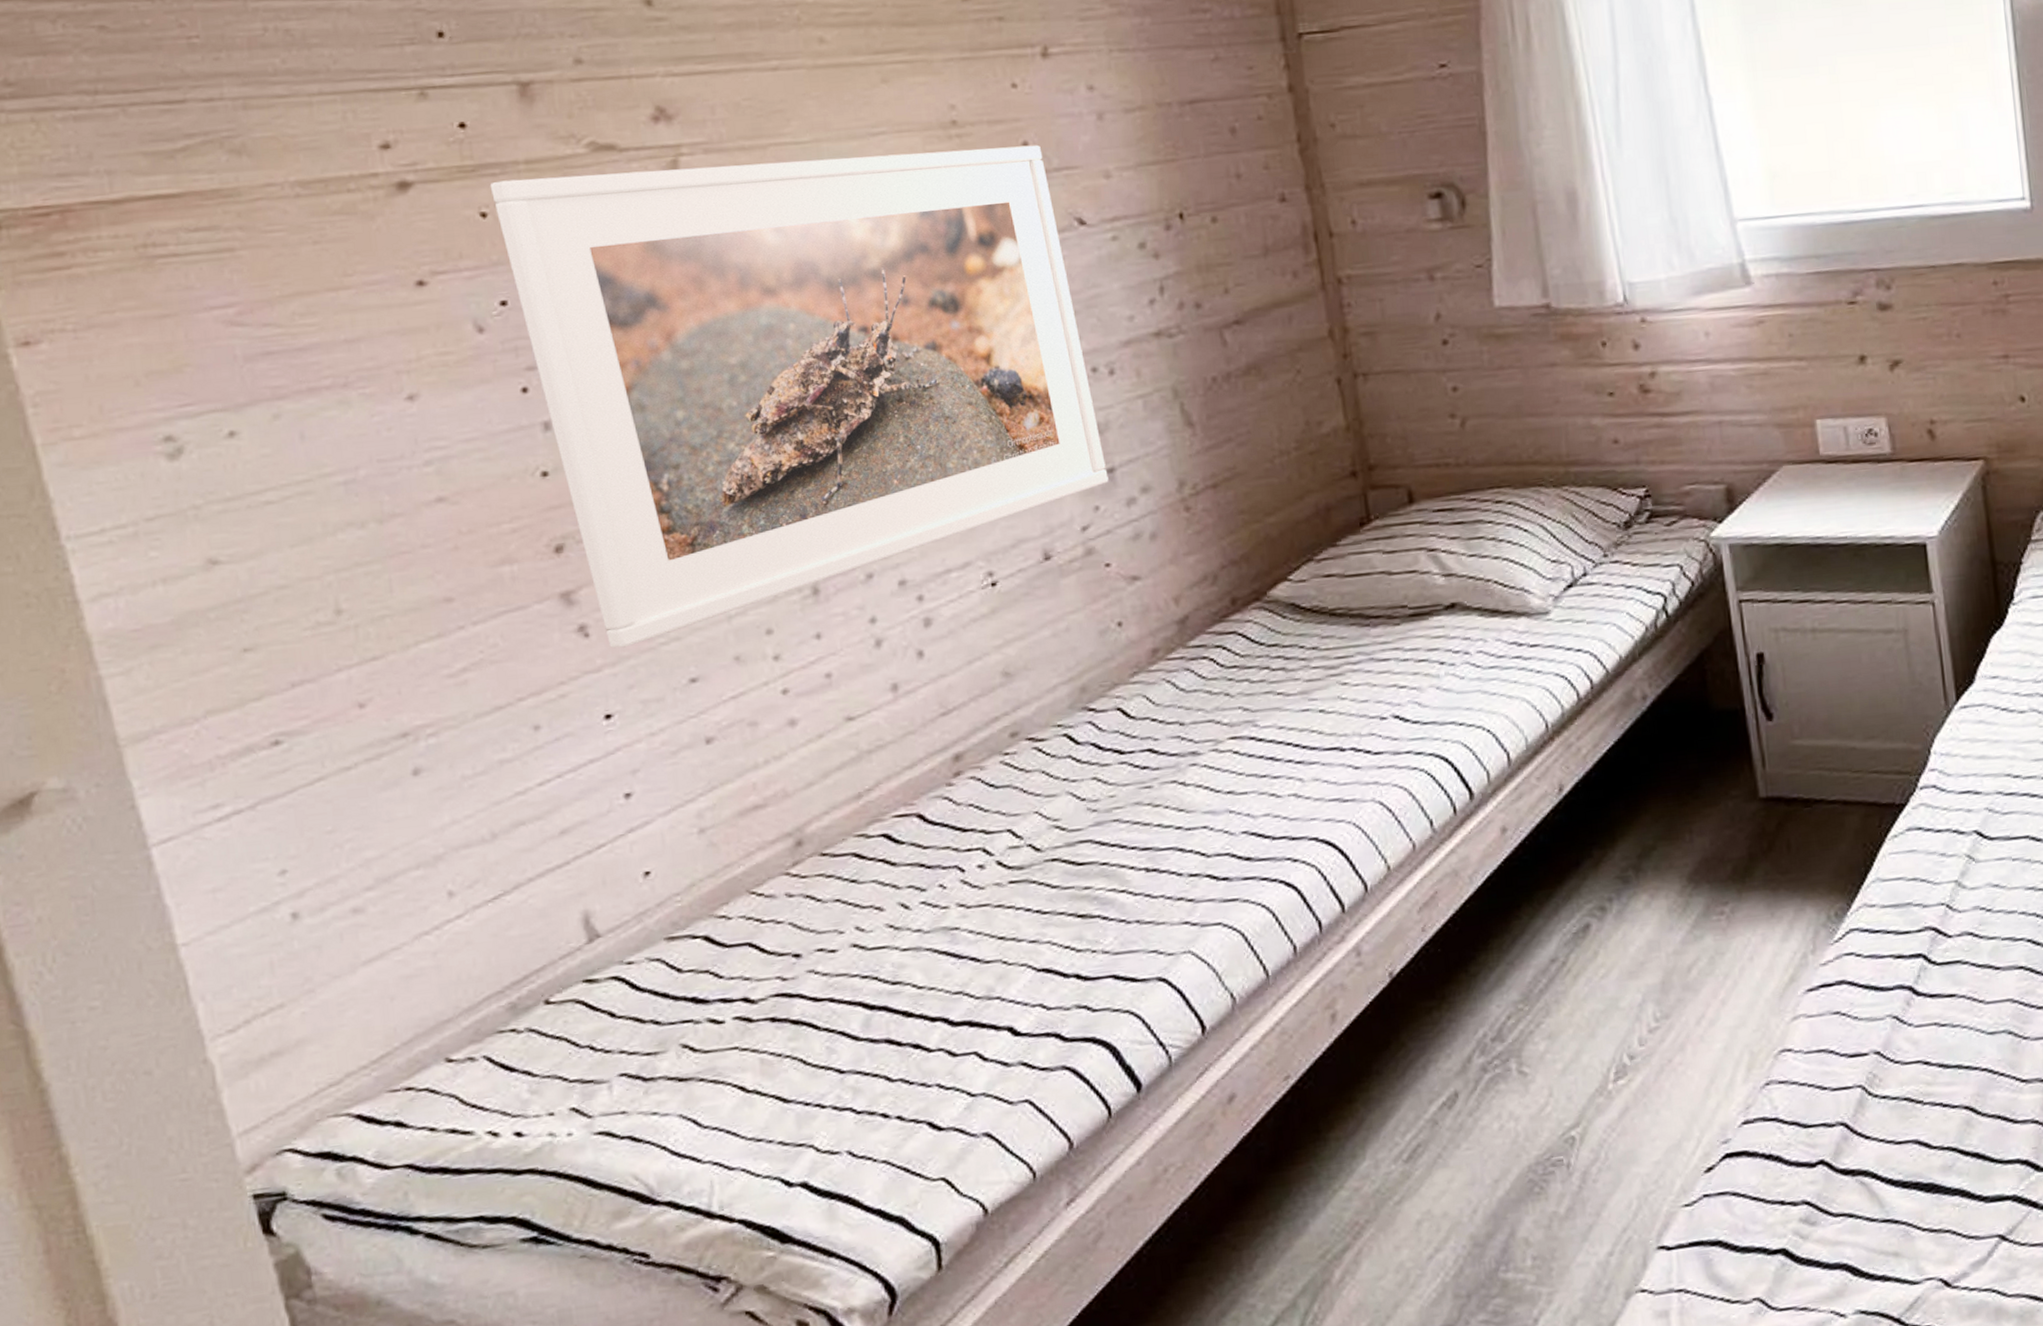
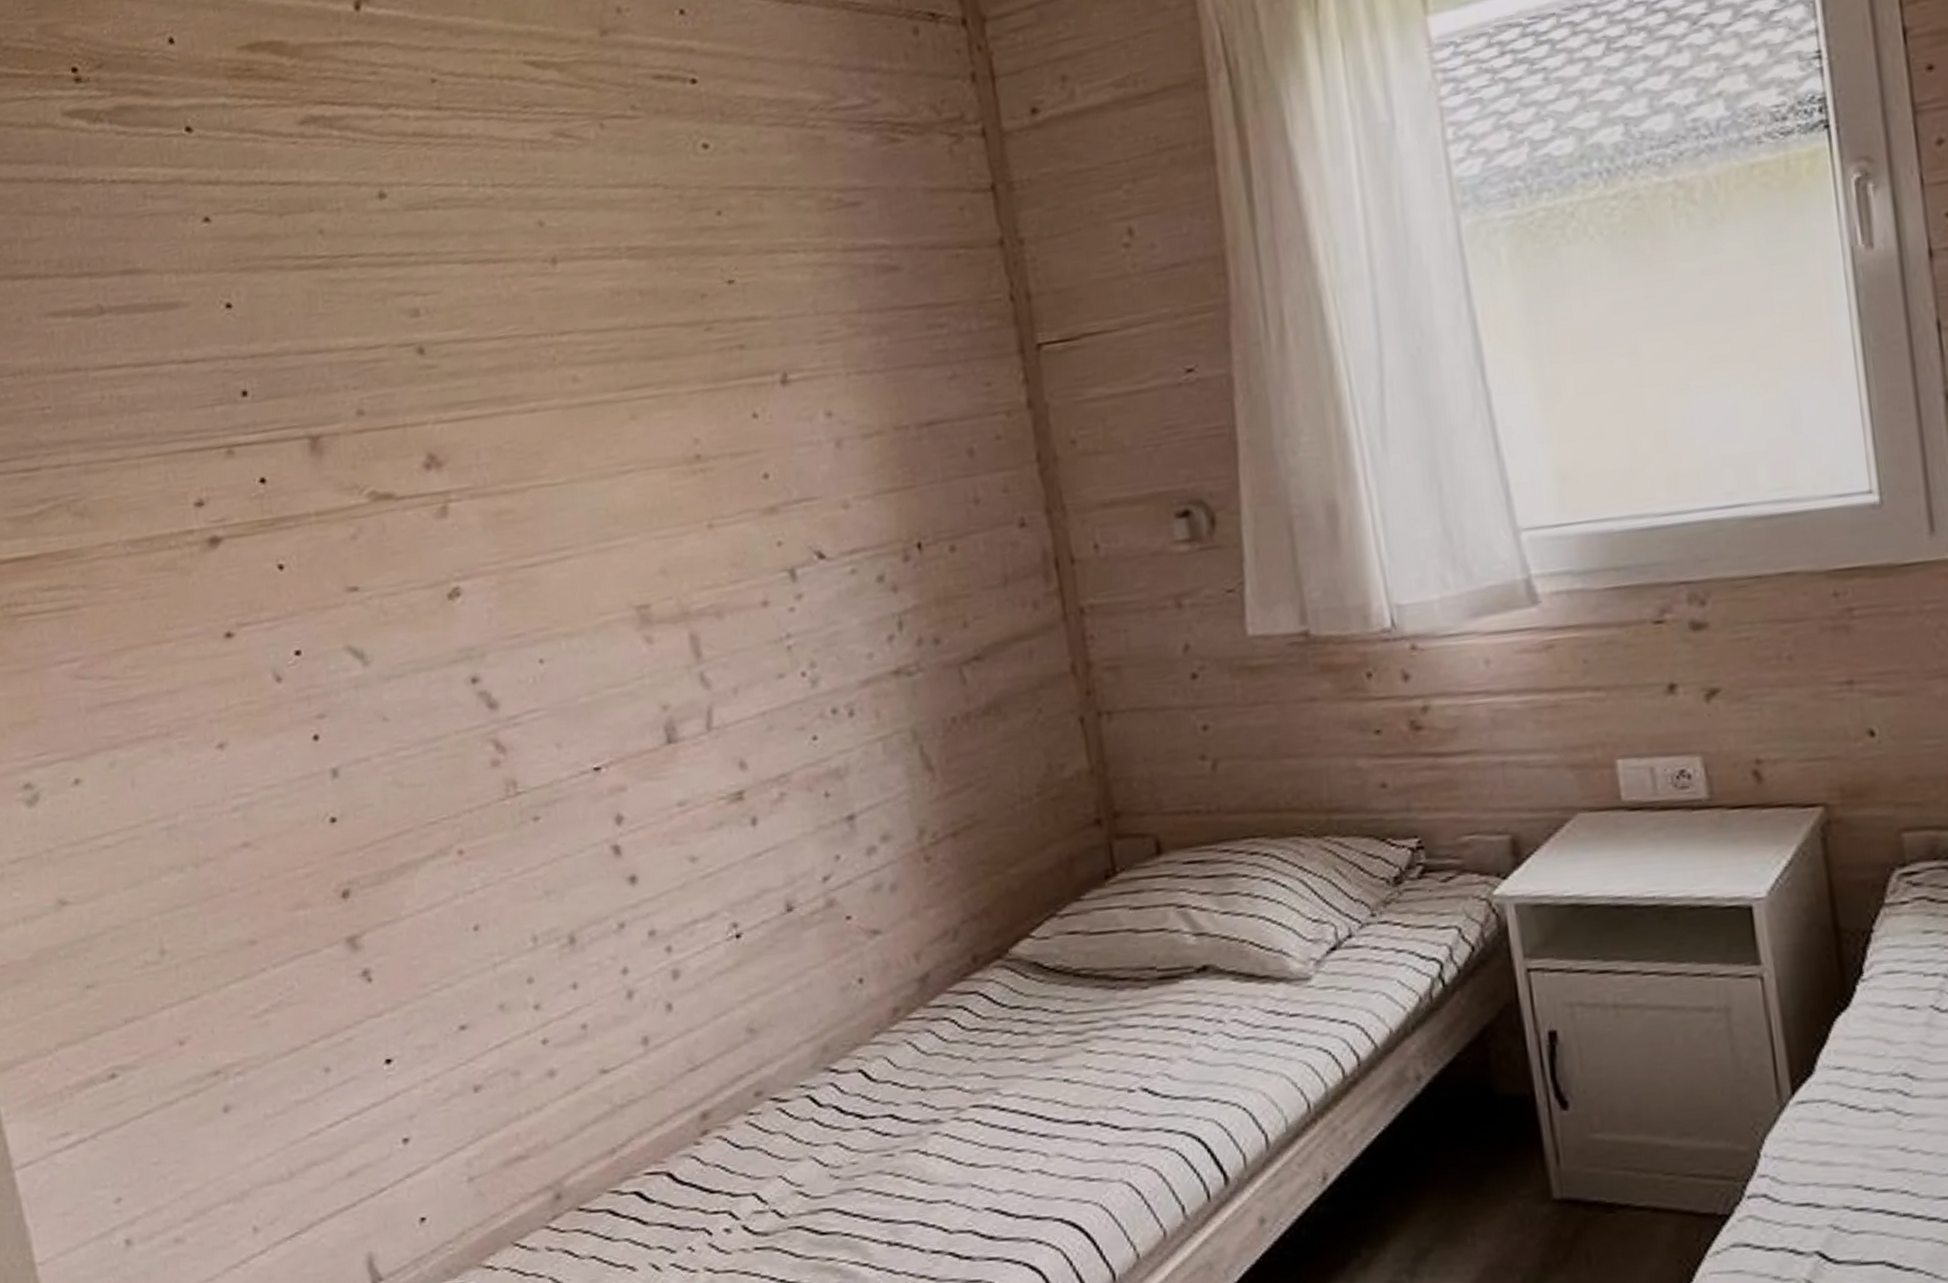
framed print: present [489,144,1109,649] -> none [286,476,849,994]

